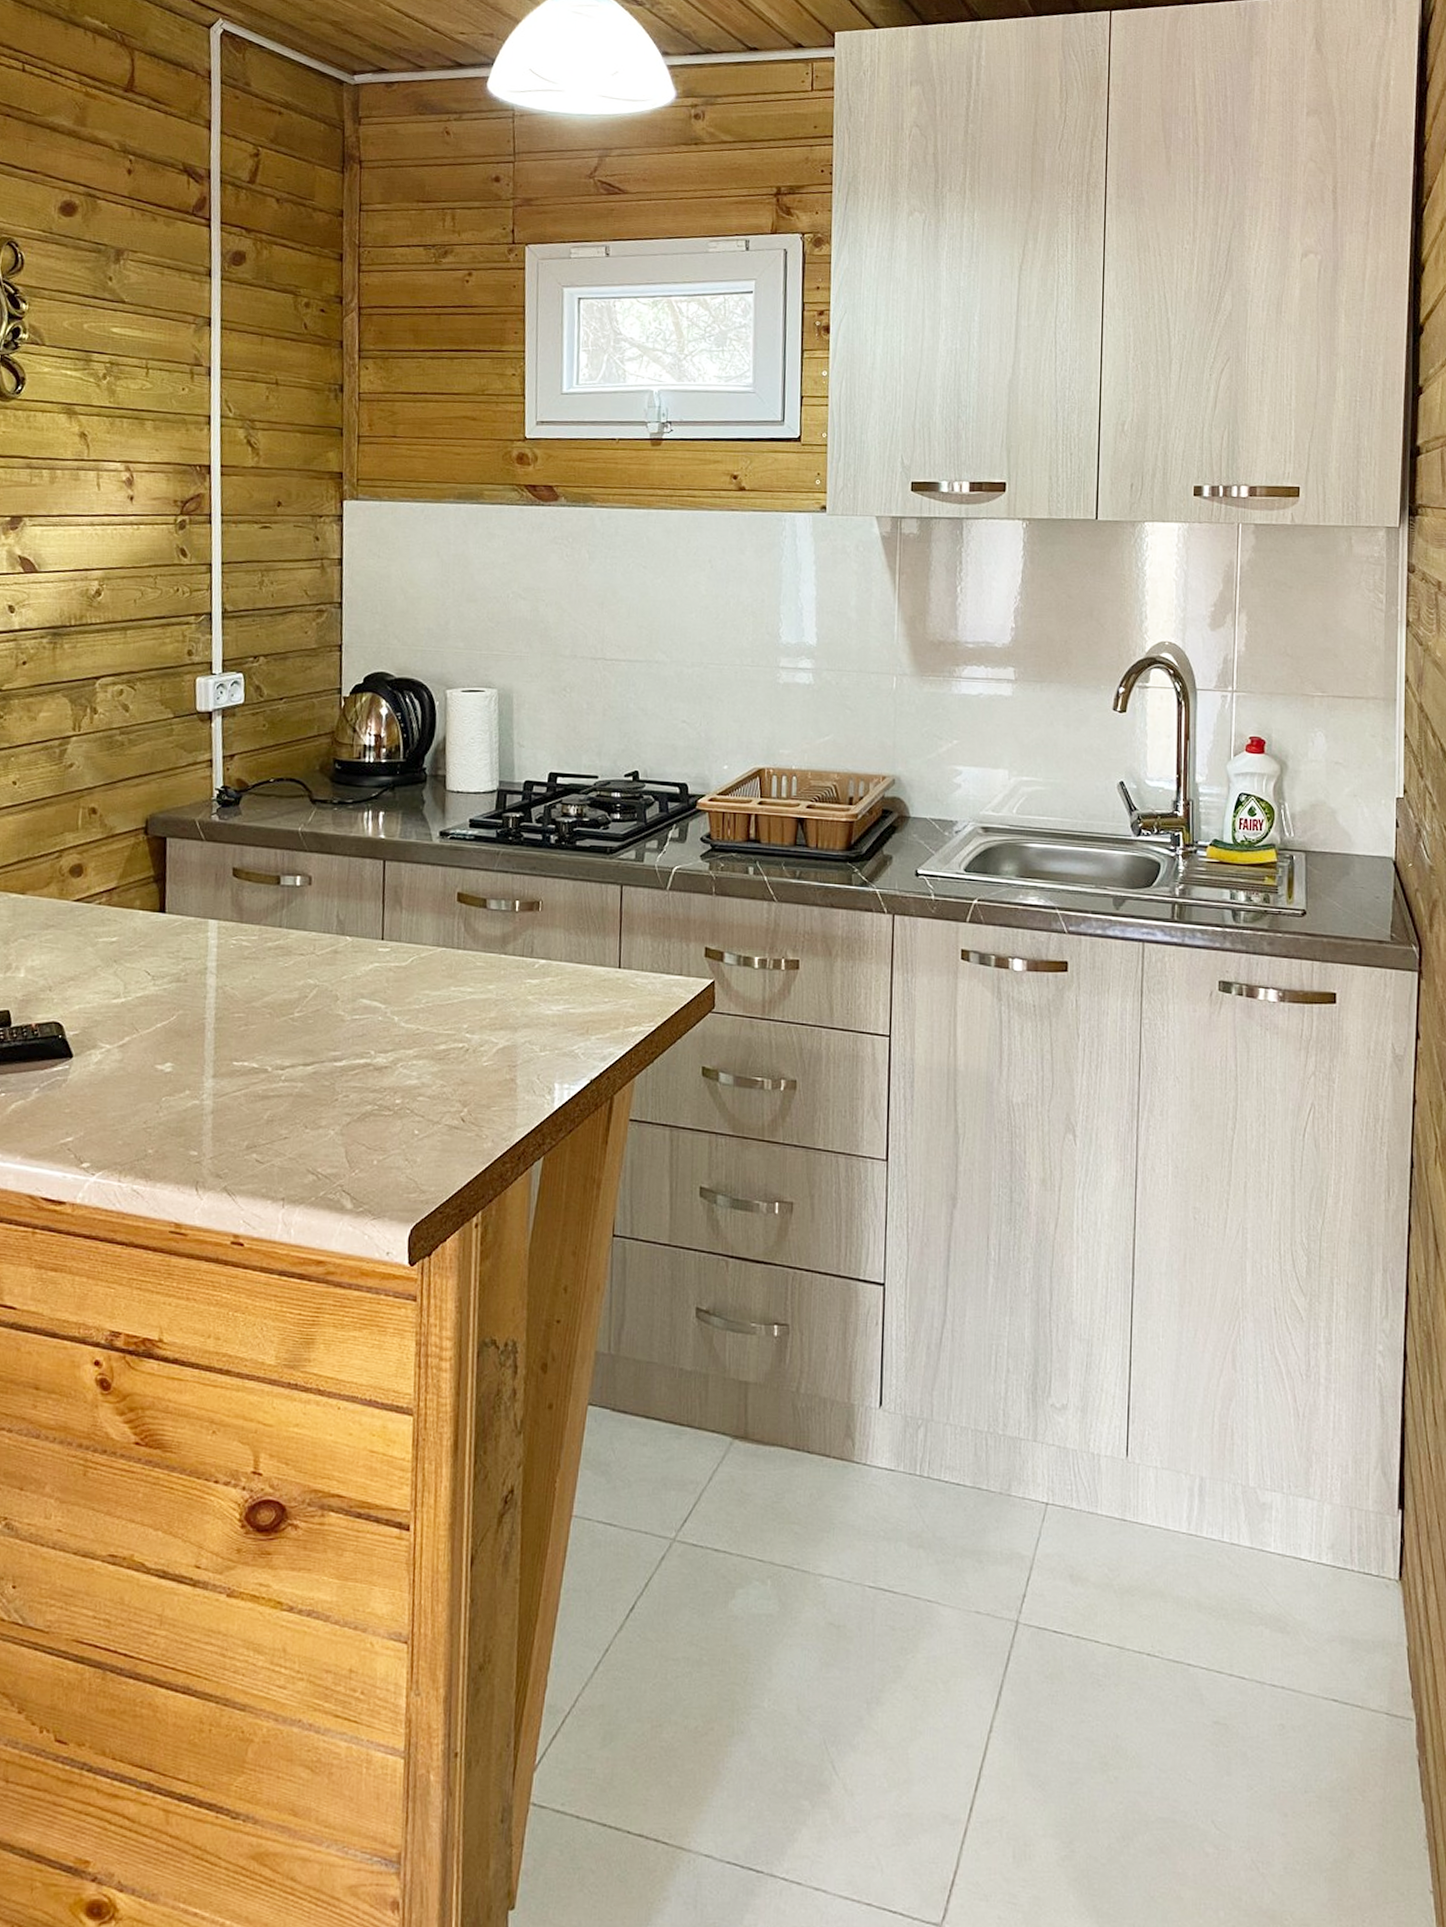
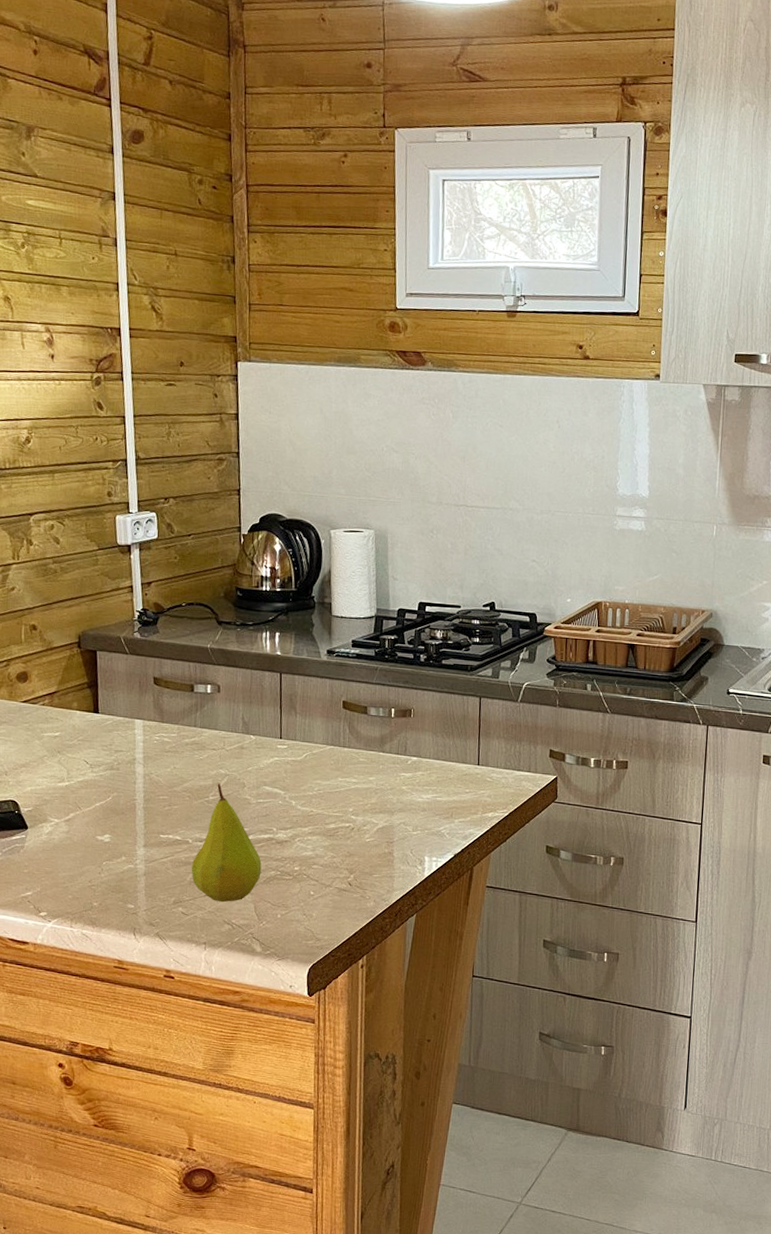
fruit: none [269,996,356,1147] -> present [191,783,262,903]

